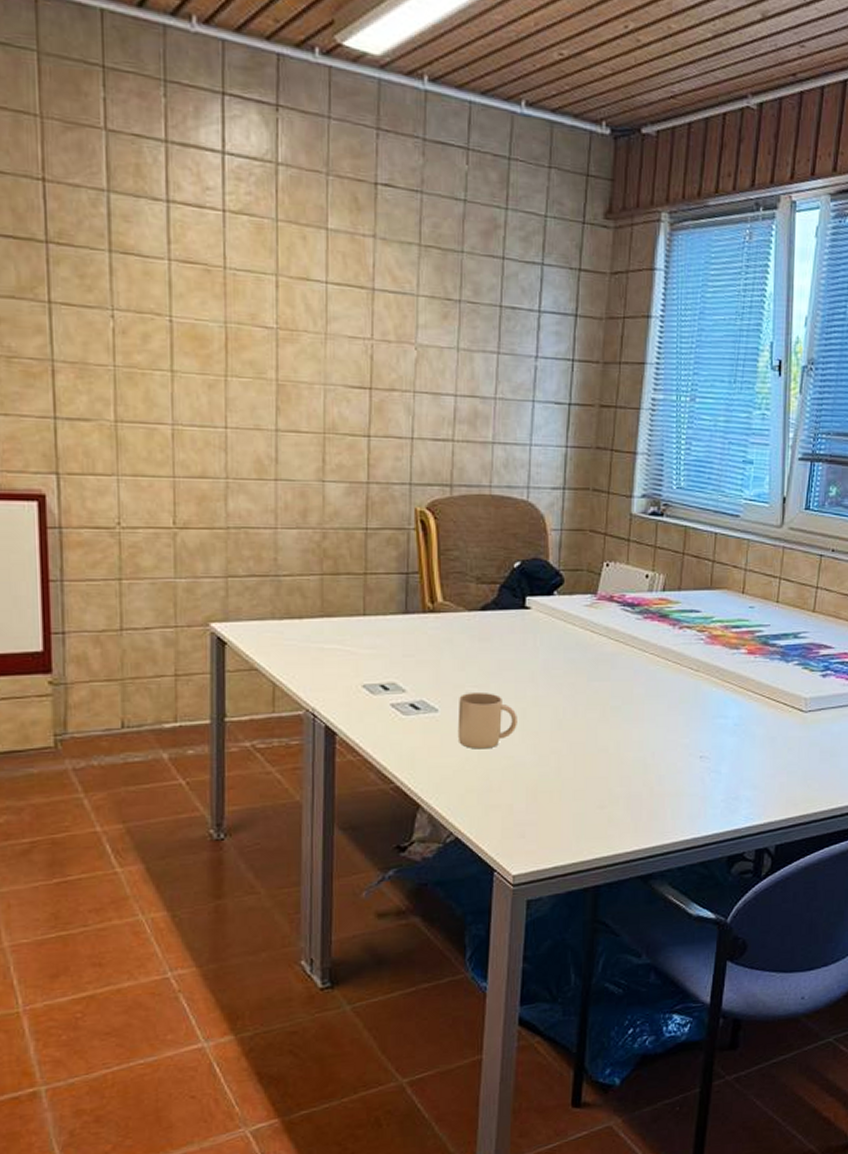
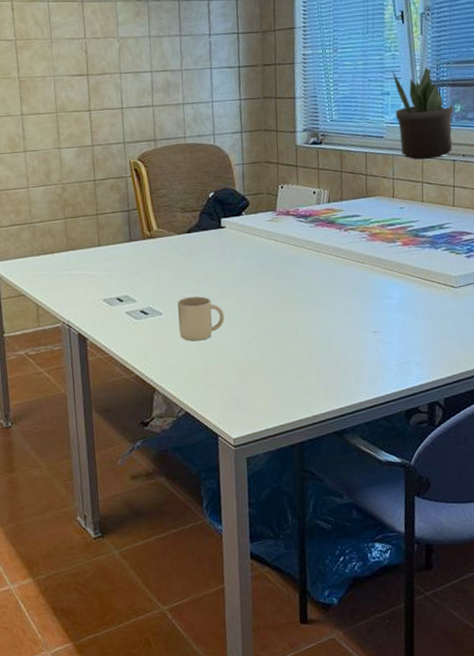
planter: none [757,435,827,550] -> present [392,67,453,160]

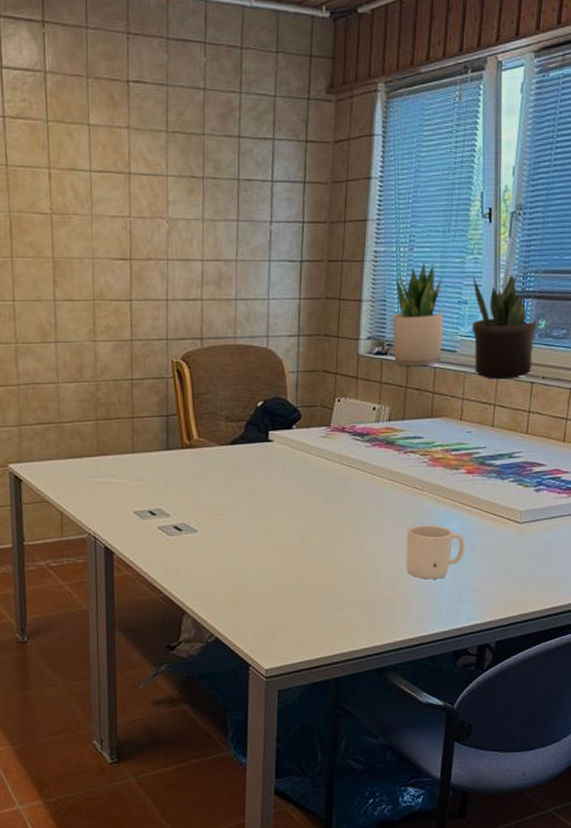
mug: present [177,296,225,342] -> none [214,515,265,563]
planter: none [323,61,371,153] -> present [392,262,443,366]
mug: none [353,294,408,345] -> present [406,525,464,579]

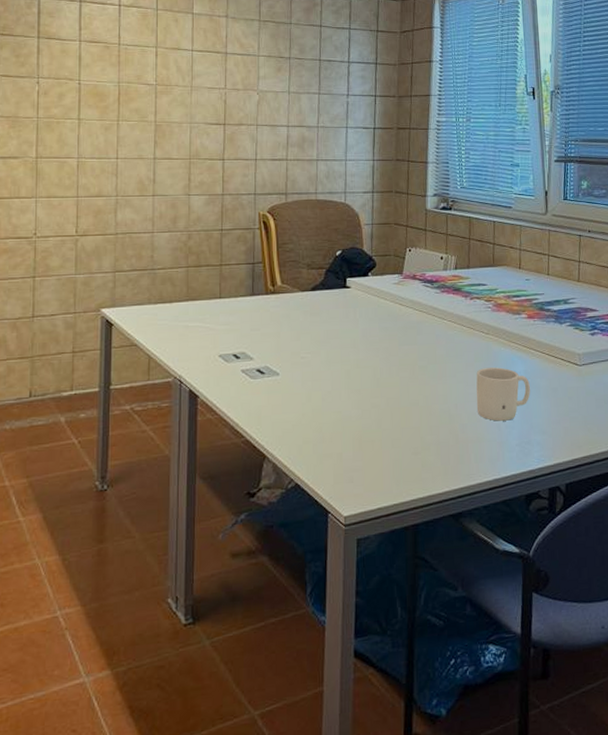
planter: present [392,262,443,366] -> none [455,131,500,220]
planter: present [472,275,537,379] -> none [522,143,580,232]

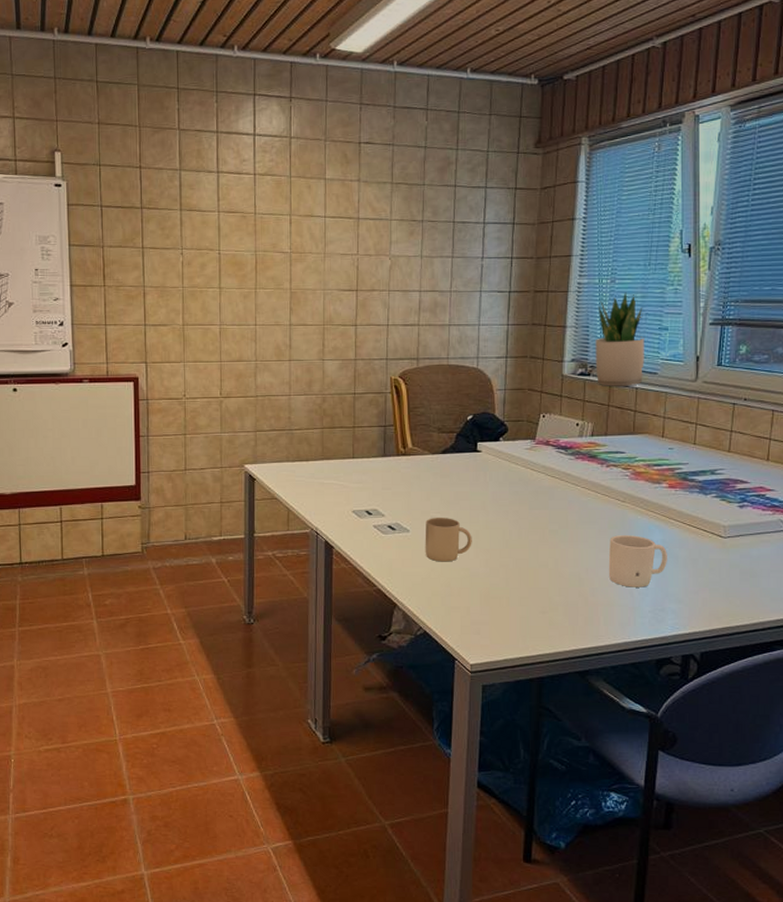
mug: none [295,358,343,406] -> present [425,518,472,562]
planter: none [455,131,500,220] -> present [595,292,644,386]

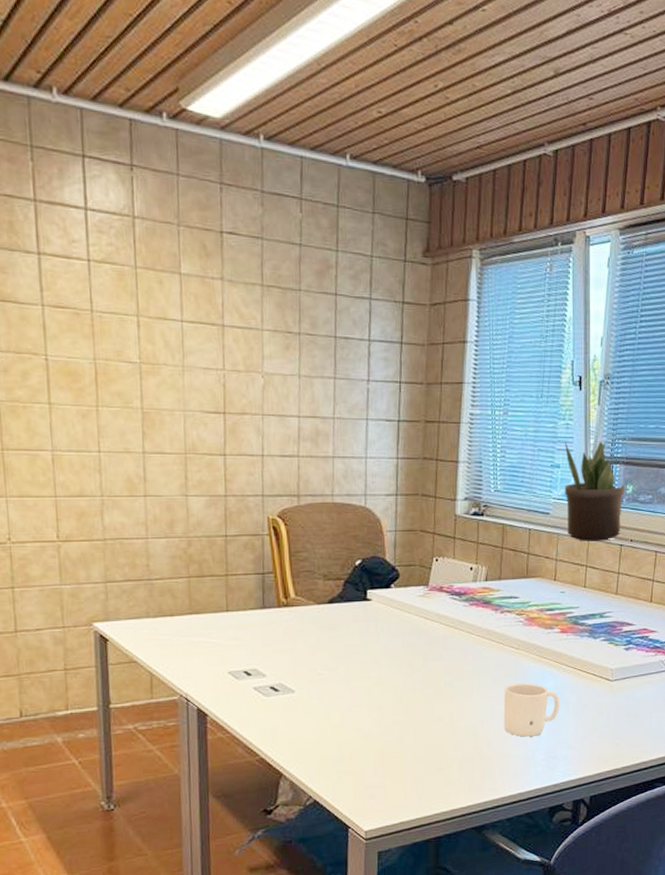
mug: present [425,518,472,562] -> none [312,674,364,724]
planter: present [595,292,644,386] -> none [488,426,537,527]
planter: none [672,304,738,400] -> present [564,441,625,541]

